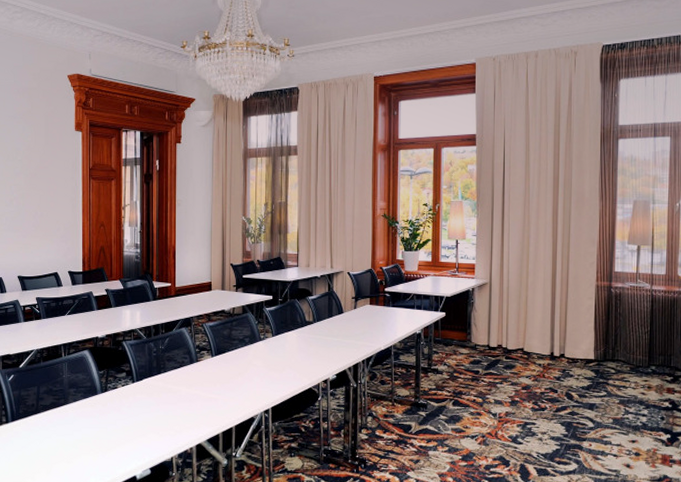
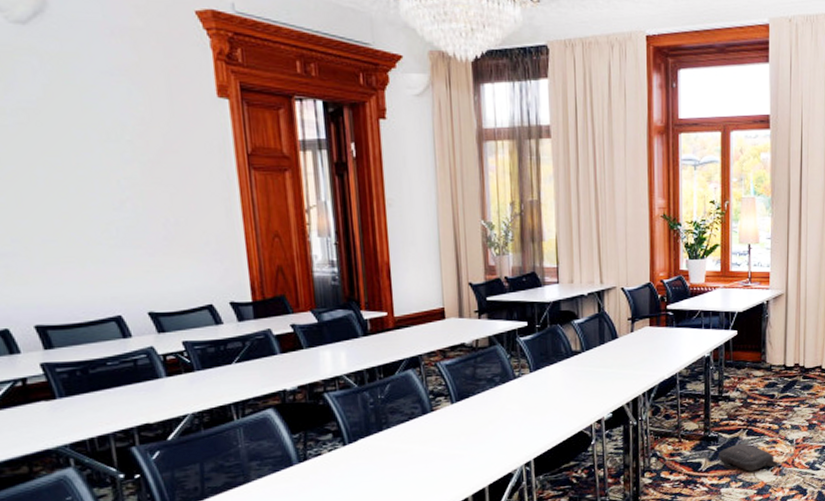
laptop bag: none [426,412,482,438] -> present [718,443,778,472]

